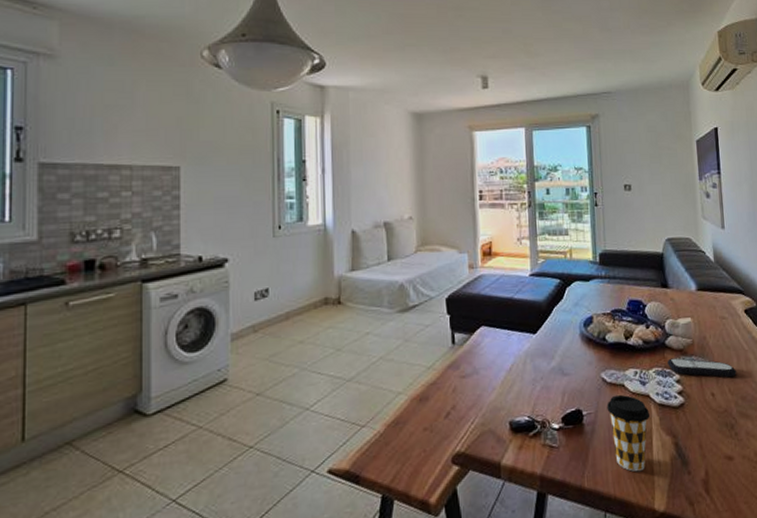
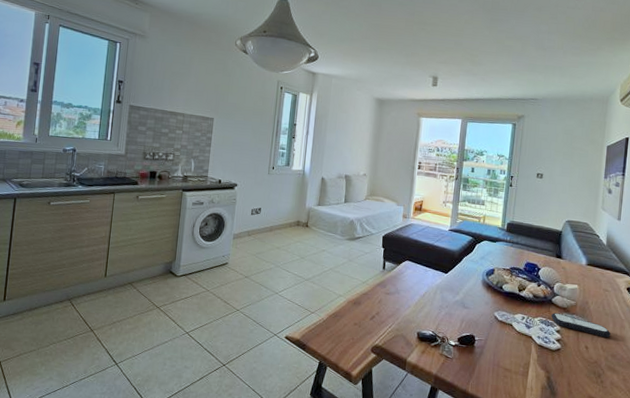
coffee cup: present [607,394,650,472] -> none [495,331,530,391]

